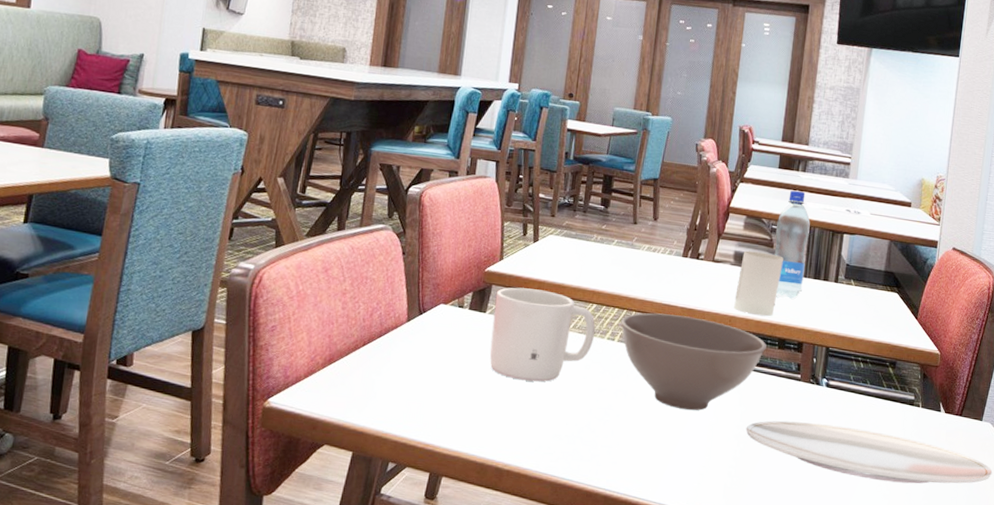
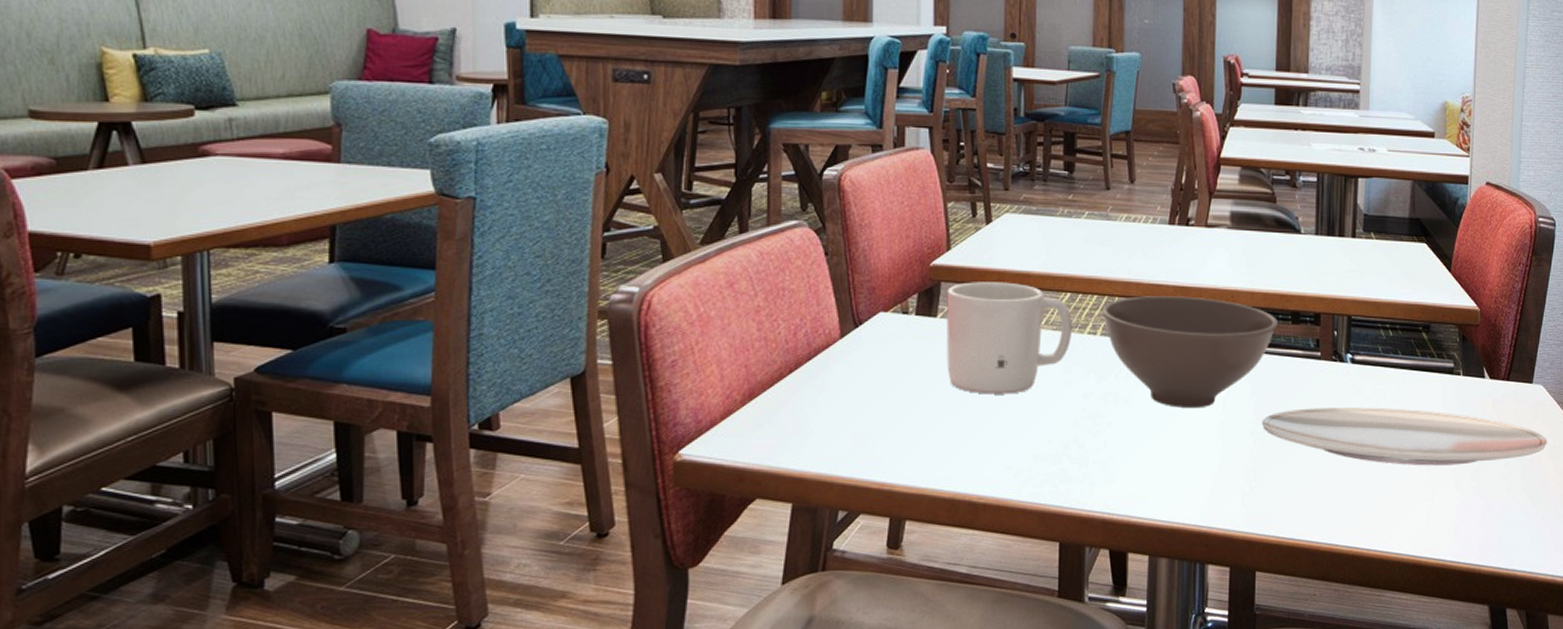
cup: present [734,250,784,317] -> none [1236,209,1289,287]
bottle: present [774,190,810,300] -> none [1277,130,1318,264]

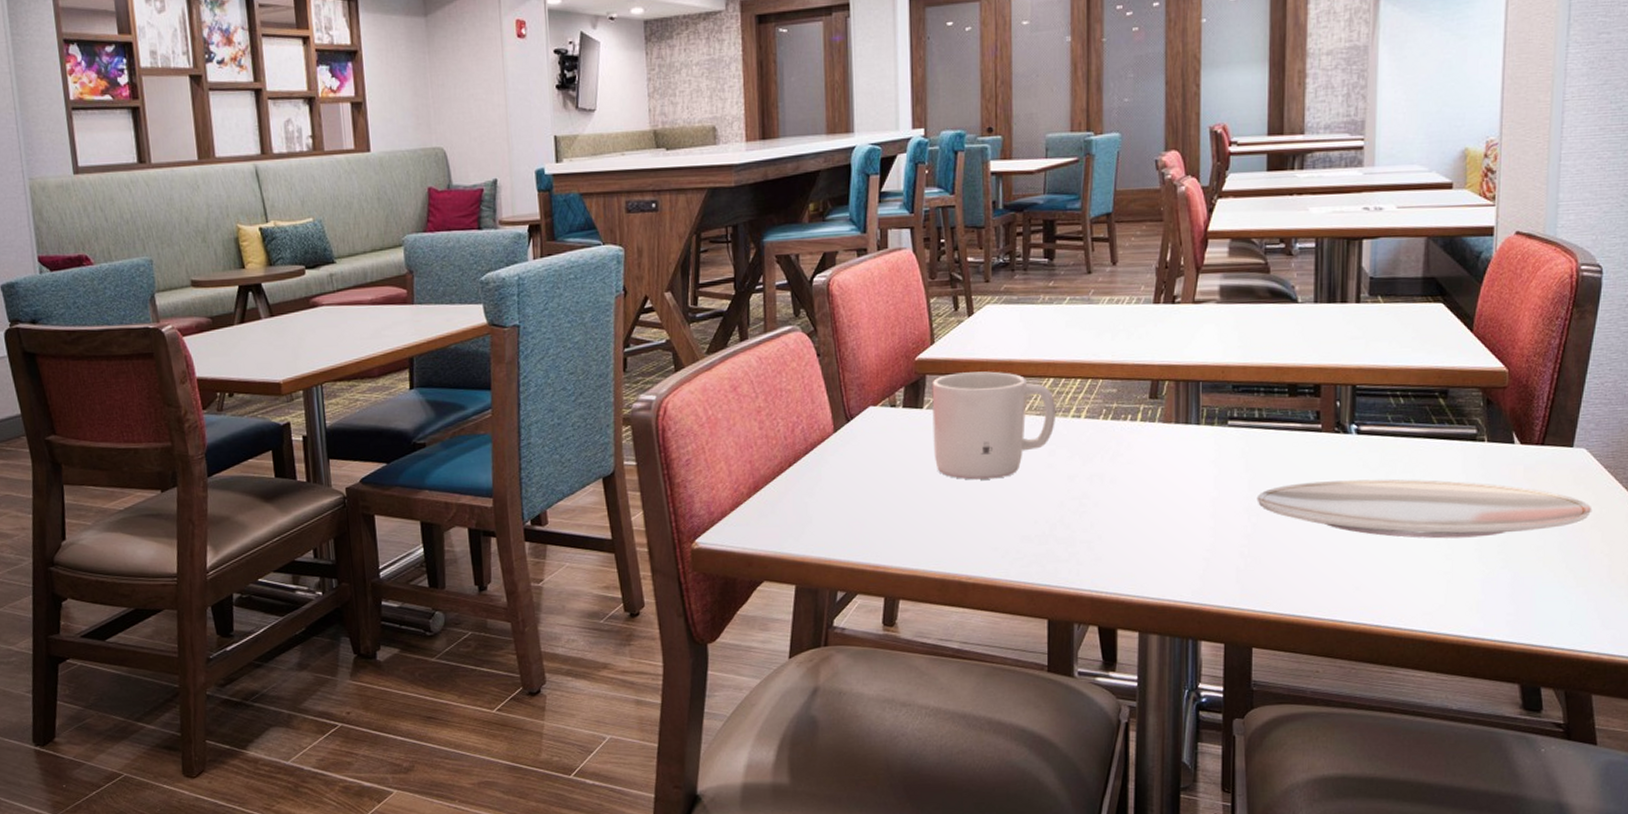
bowl: present [1102,296,1278,409] -> none [1086,374,1273,487]

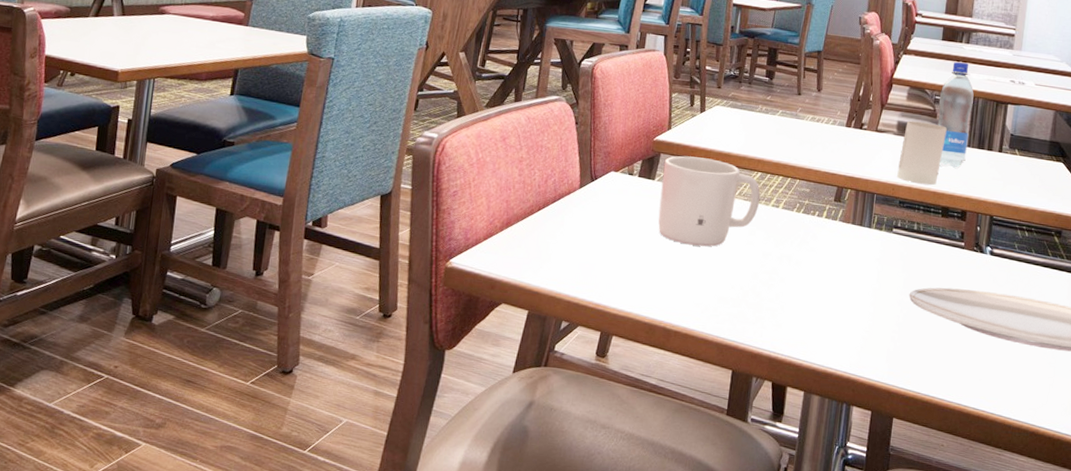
cup: none [1226,280,1285,361] -> present [897,121,947,186]
bottle: none [1270,194,1316,335] -> present [937,61,974,169]

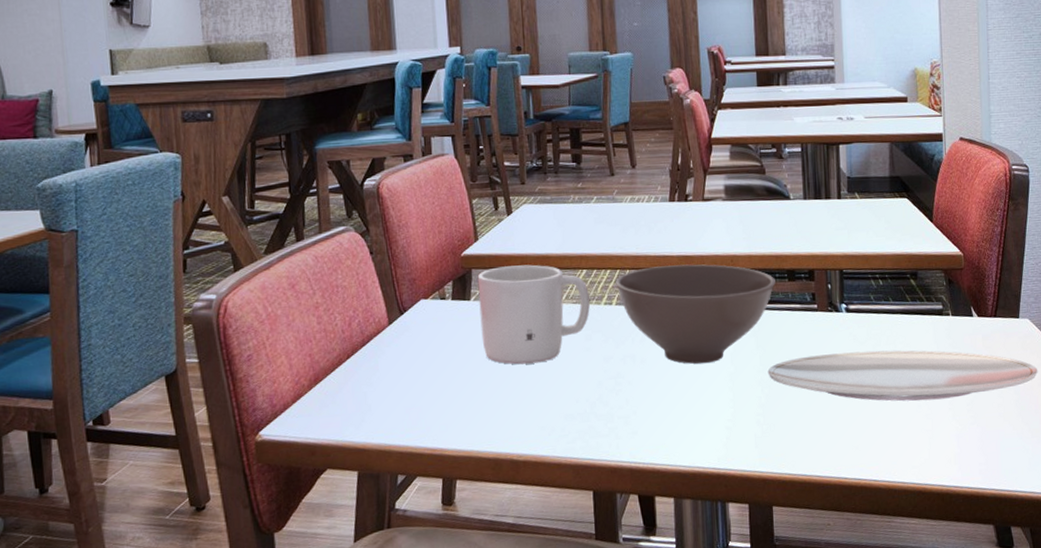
bowl: none [785,181,930,276] -> present [615,264,776,364]
cup: present [897,121,947,186] -> none [733,180,779,251]
bottle: present [937,61,974,169] -> none [764,106,804,227]

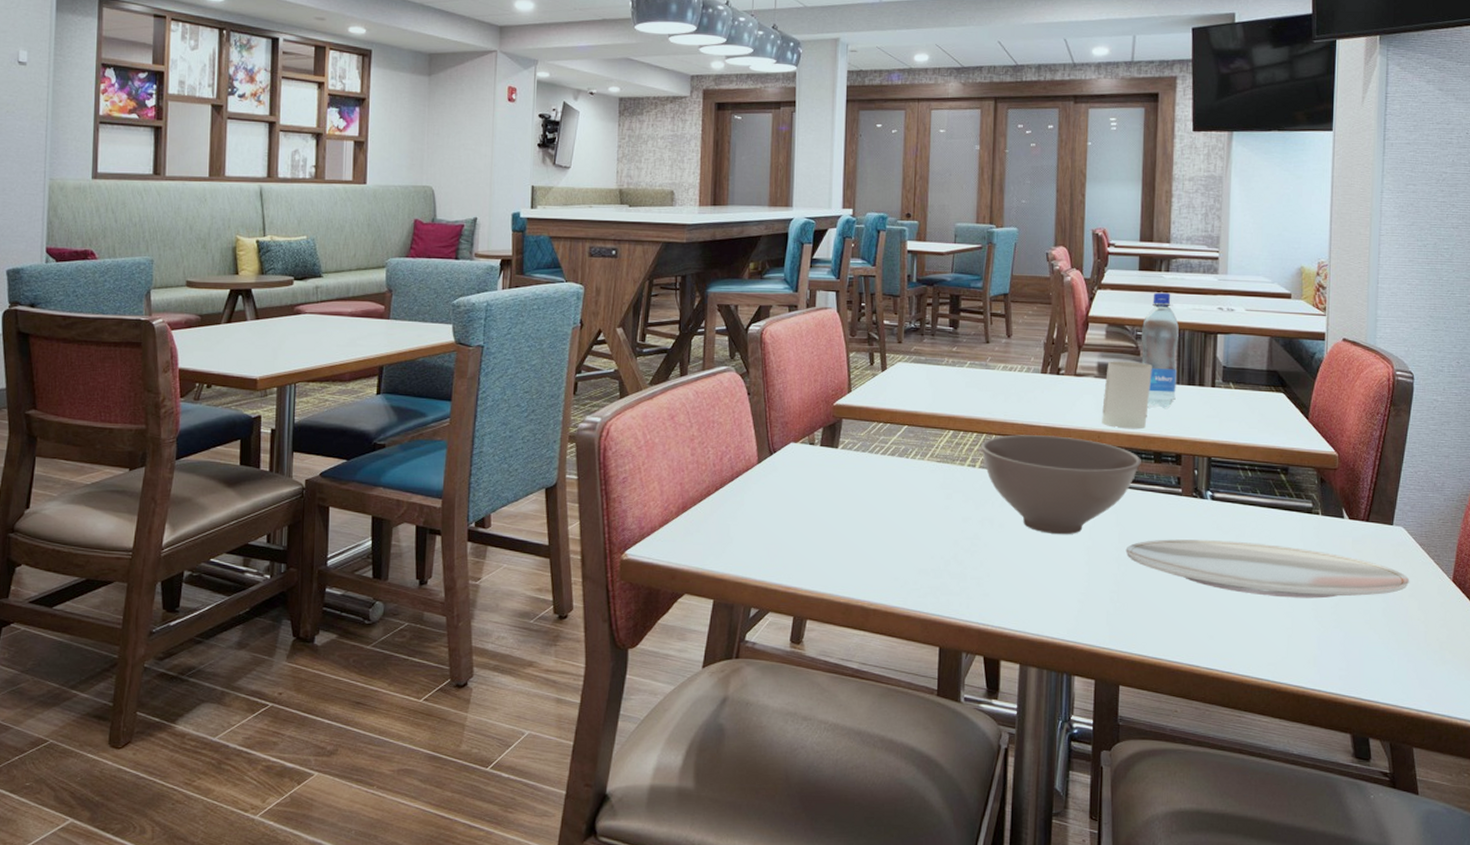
mug: present [477,264,591,365] -> none [845,419,955,516]
cup: none [733,180,779,251] -> present [1102,361,1152,430]
bottle: none [764,106,804,227] -> present [1141,292,1179,410]

